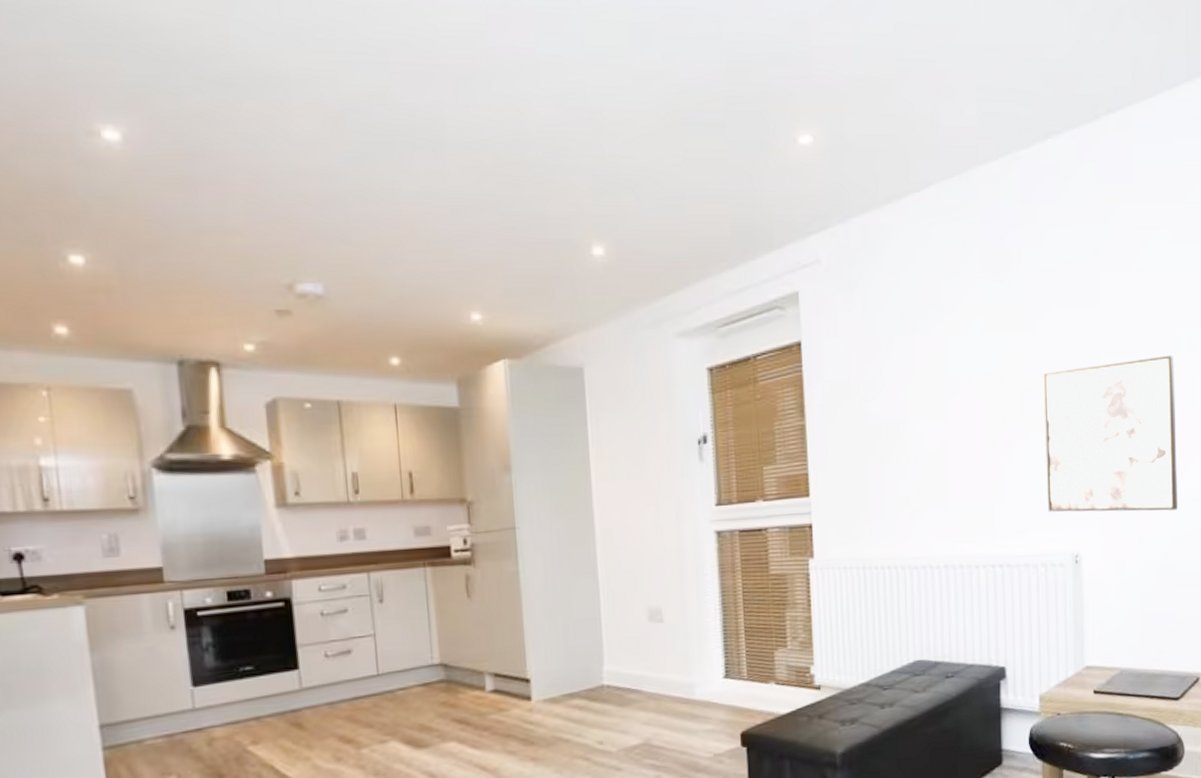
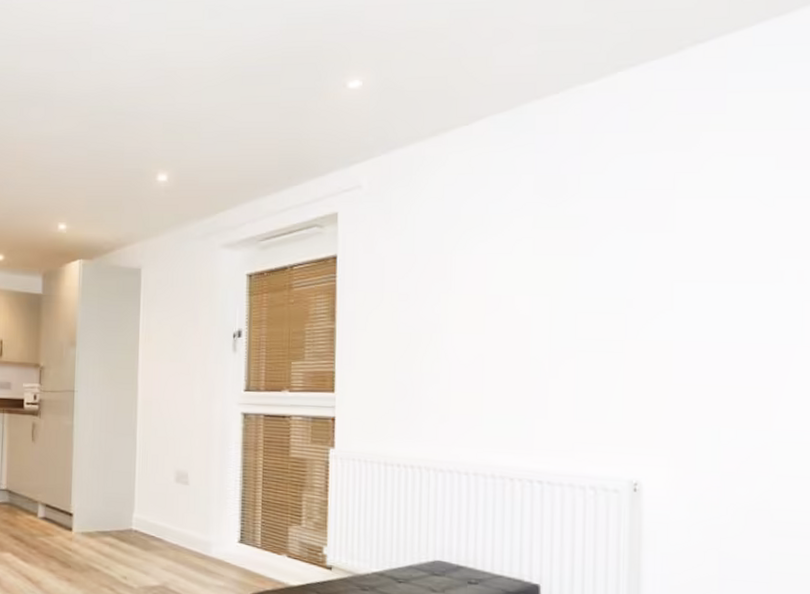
wall art: present [1043,355,1177,512] -> none [600,285,777,451]

